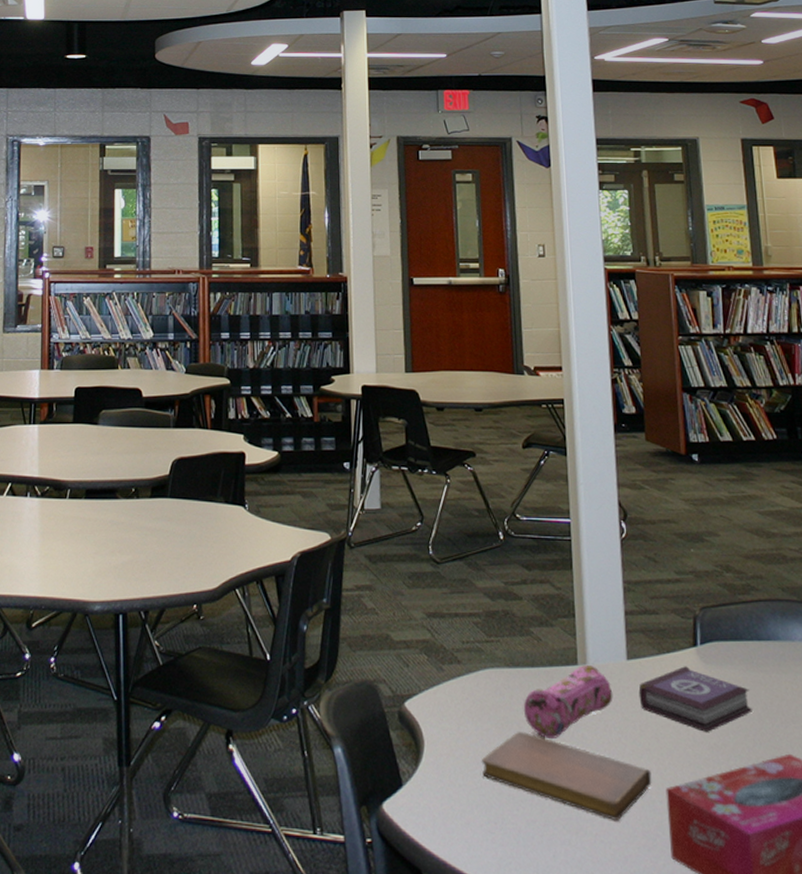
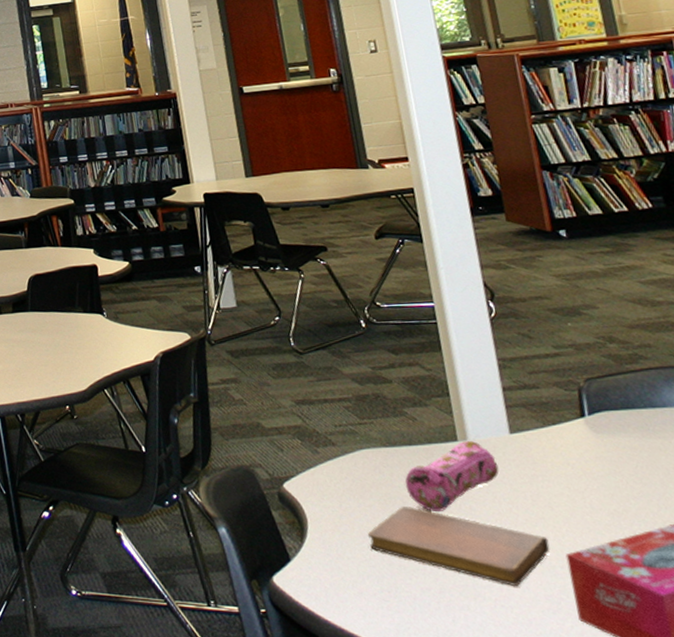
book: present [638,666,752,732] -> none [525,437,653,499]

